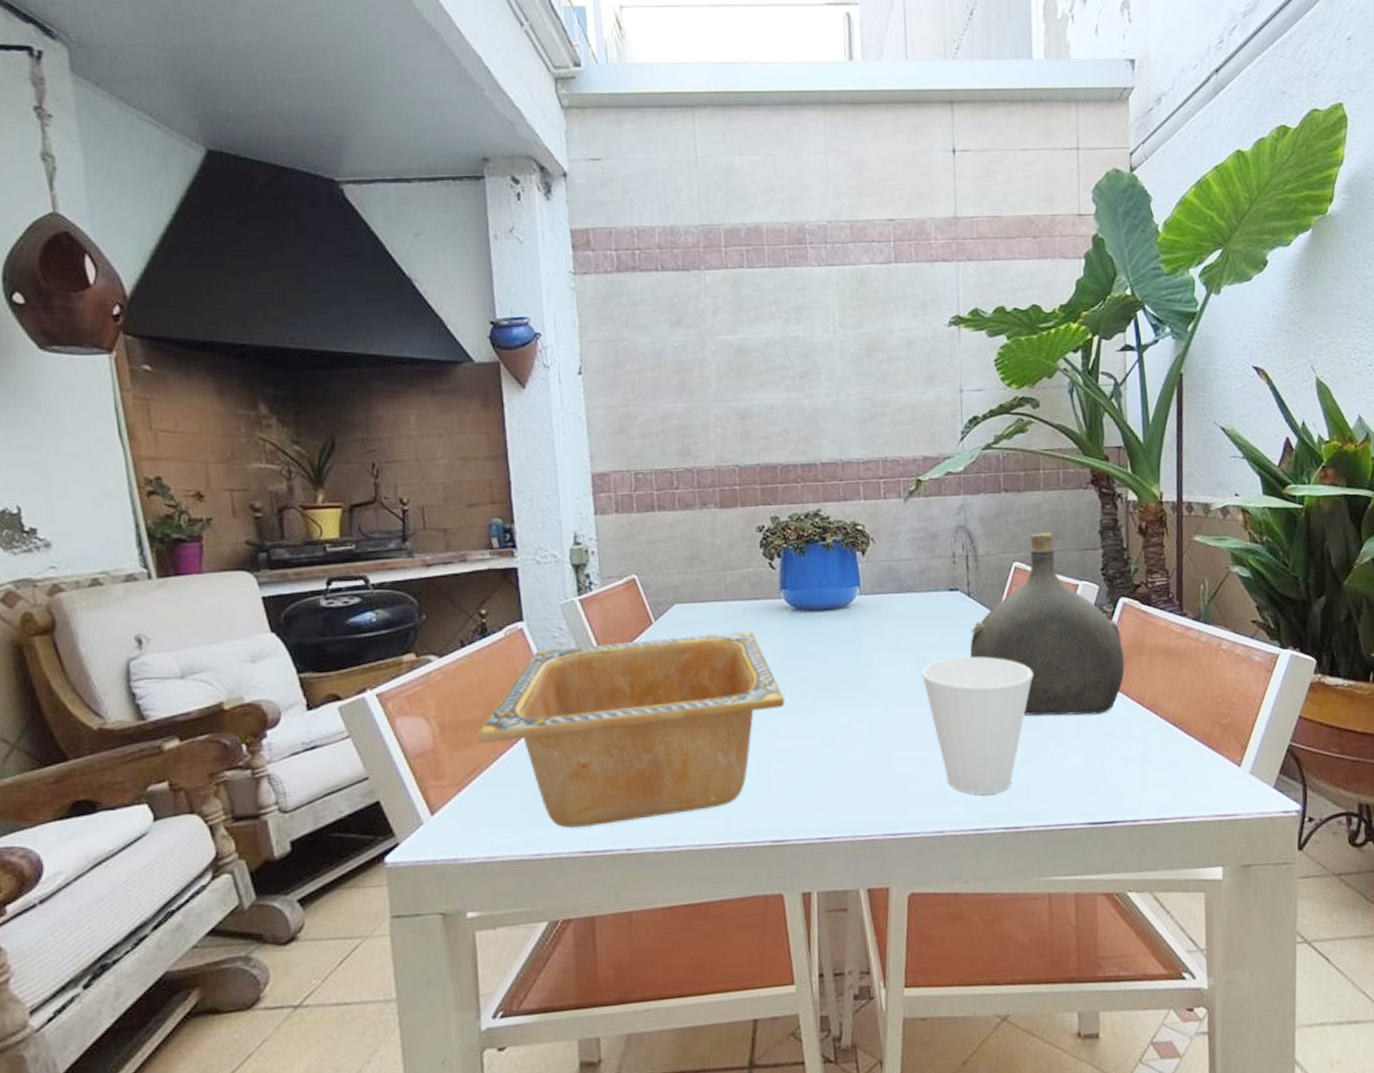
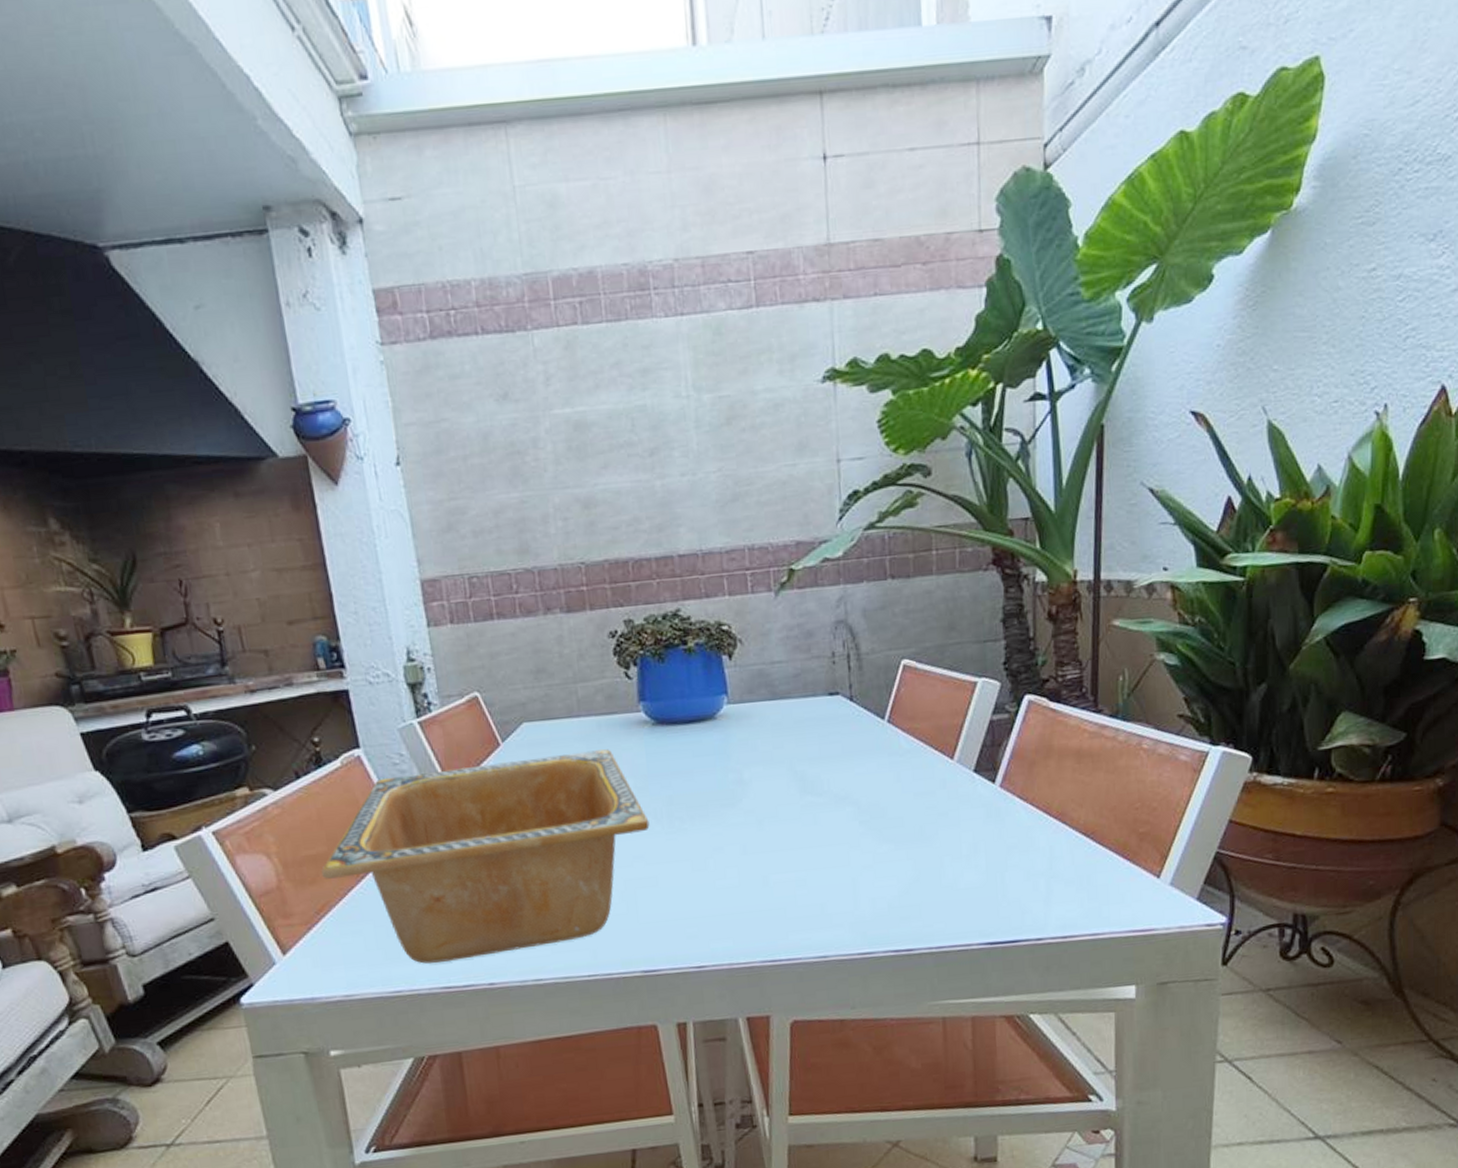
cup: present [921,656,1034,795] -> none [799,767,926,917]
water jug: present [969,532,1125,716] -> none [853,623,1029,830]

